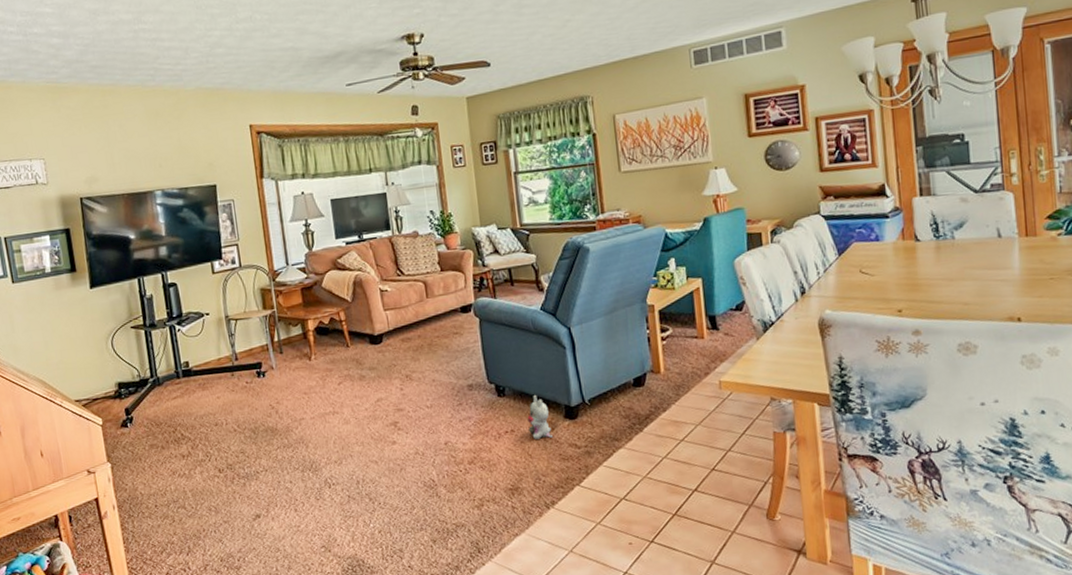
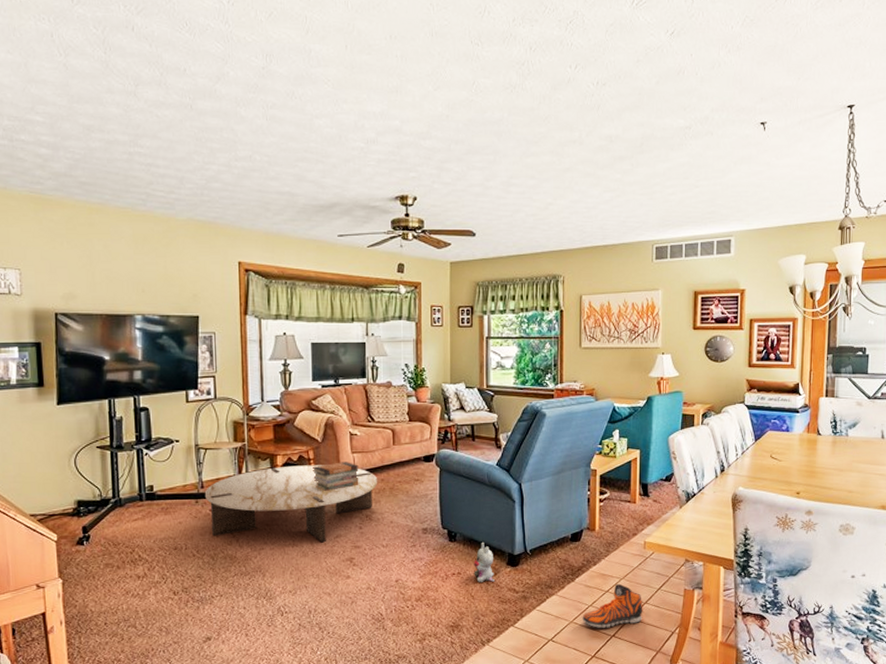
coffee table: none [239,326,415,409] -> present [204,465,378,543]
book stack: none [345,320,395,353] -> present [313,462,359,491]
sneaker: none [656,430,728,483] -> present [582,583,643,628]

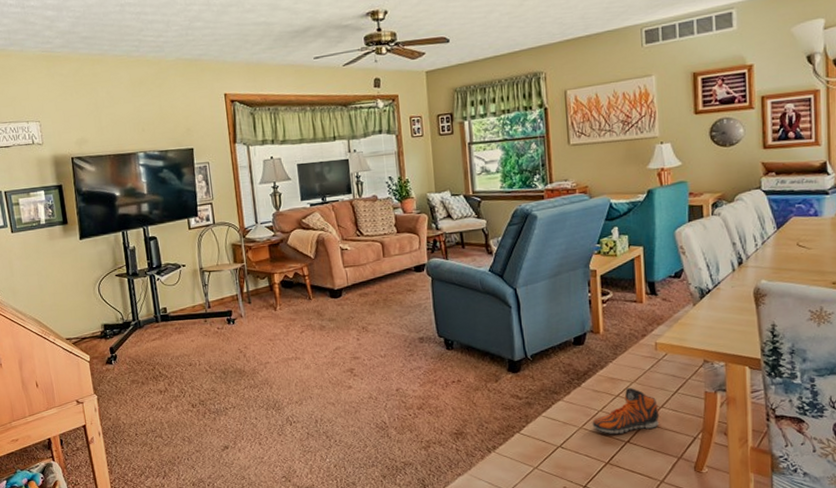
coffee table: present [204,465,378,543] -> none [211,280,372,355]
book stack: present [313,462,359,491] -> none [308,276,353,305]
plush toy: present [474,541,495,582] -> none [473,348,496,390]

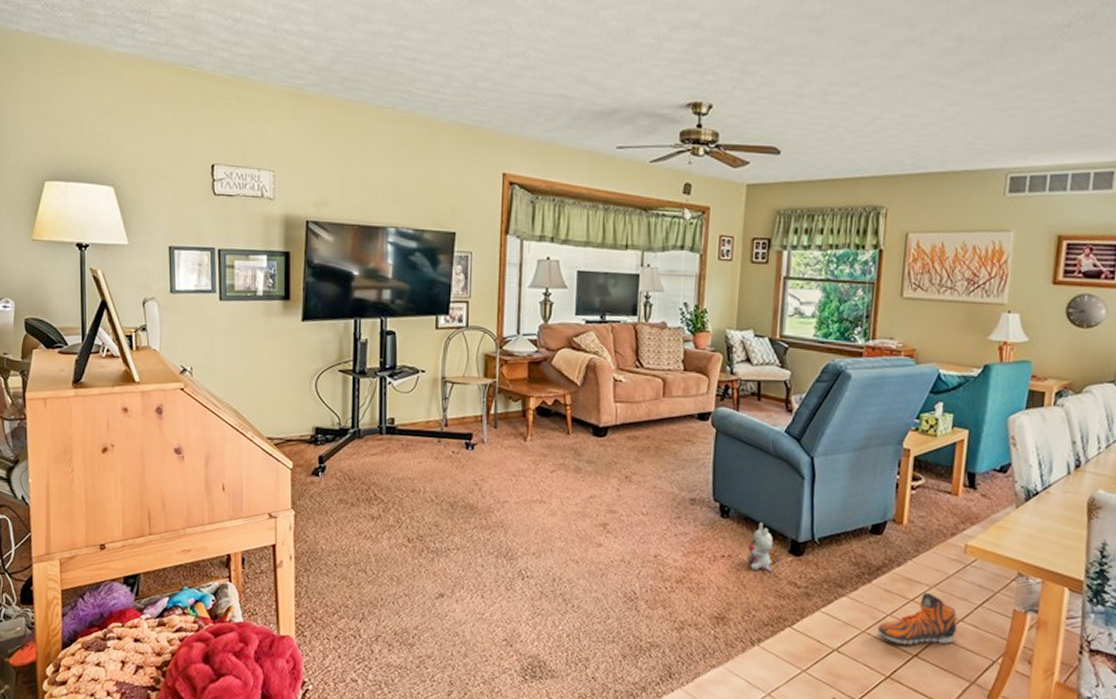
plush toy: none [473,348,496,390] -> present [747,522,773,571]

